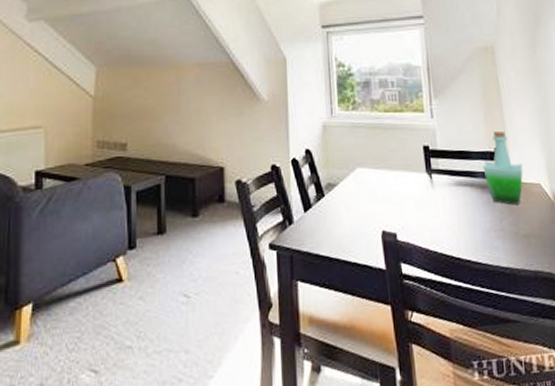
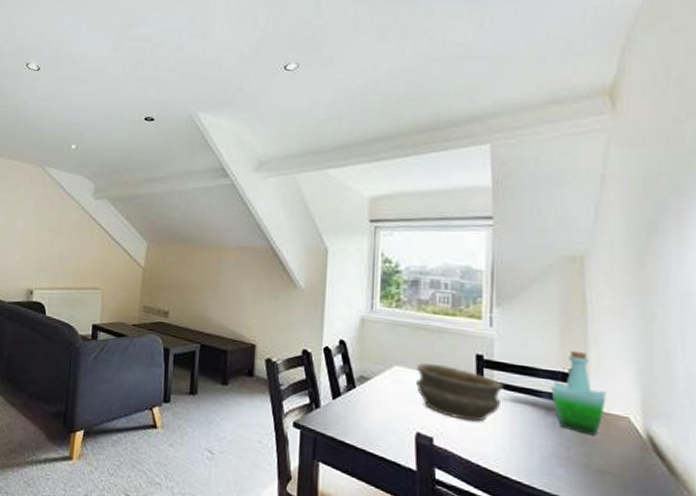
bowl: none [376,159,448,211] -> present [415,363,504,422]

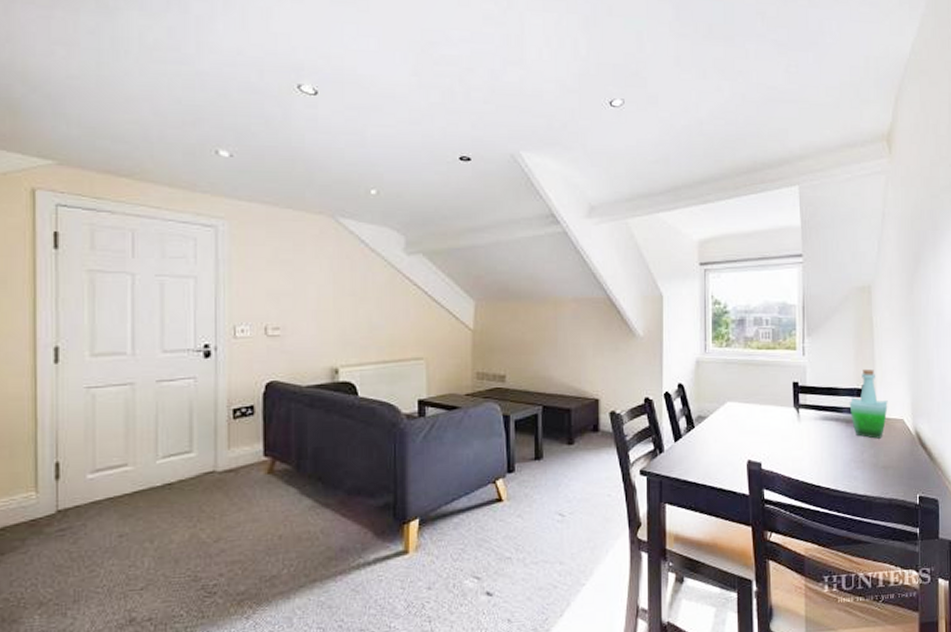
bowl: present [415,363,504,422] -> none [745,394,815,443]

